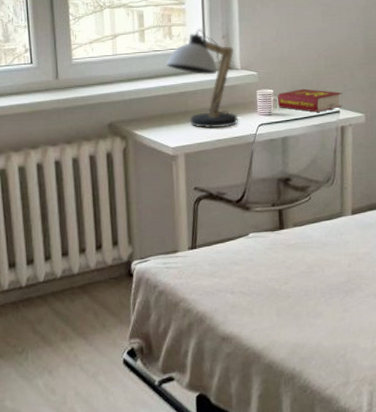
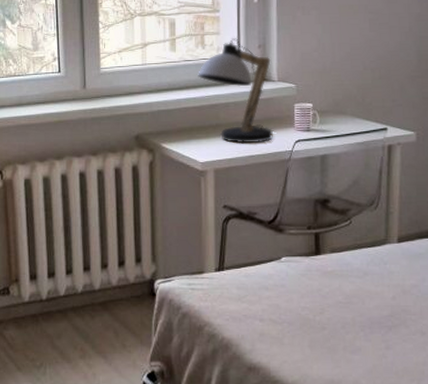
book: present [277,88,343,112] -> none [317,103,391,129]

